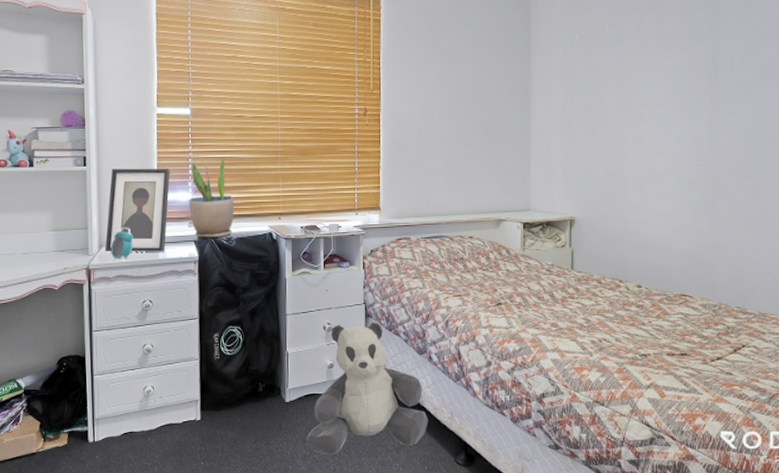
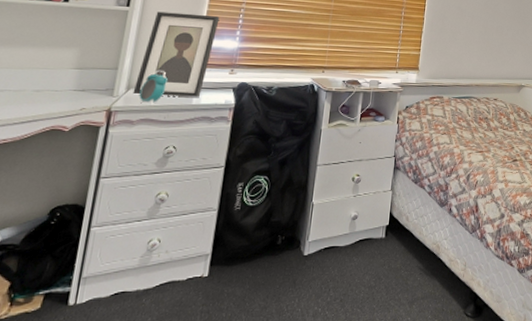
potted plant: present [188,158,235,239] -> none [232,11,281,88]
teddy bear: present [306,322,428,455] -> none [319,175,443,311]

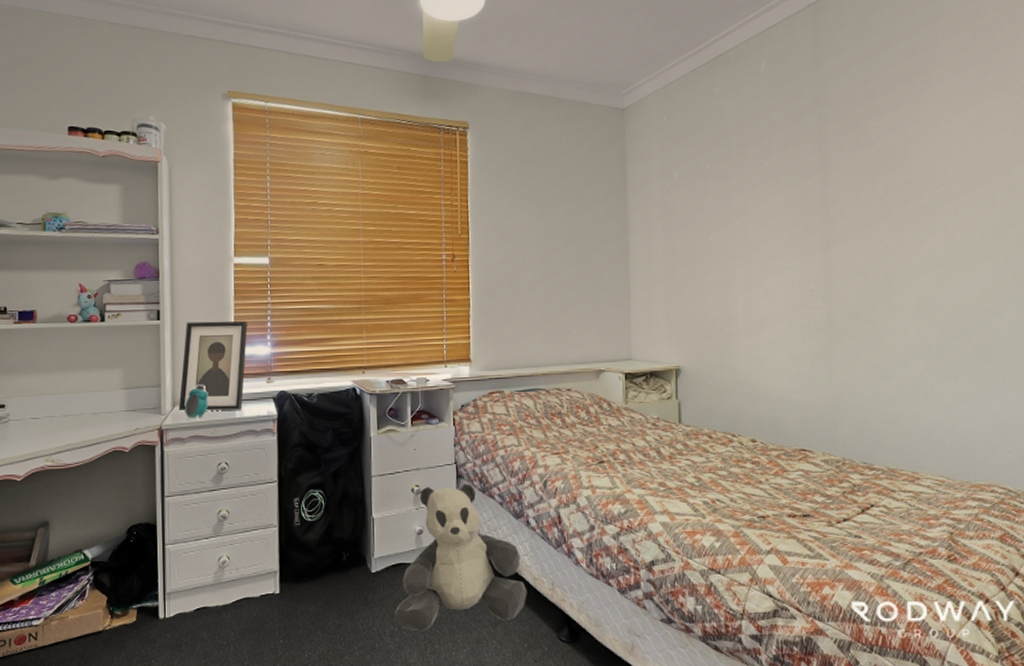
teddy bear: none [319,175,443,311] -> present [394,484,527,632]

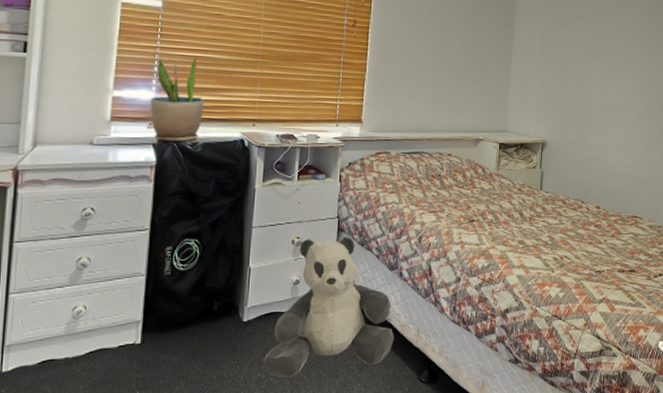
picture frame: present [178,320,248,411] -> none [40,58,132,154]
alarm clock: present [185,384,208,423] -> none [47,124,78,165]
potted plant: none [267,309,316,396] -> present [150,57,204,143]

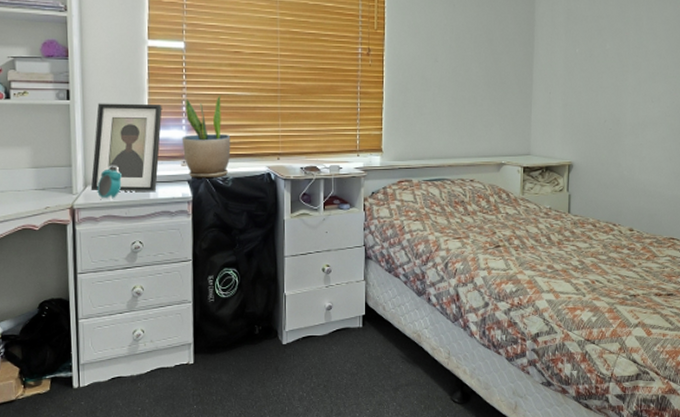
picture frame: none [40,58,132,154] -> present [90,103,162,191]
alarm clock: none [47,124,78,165] -> present [97,165,122,203]
teddy bear: present [262,237,394,378] -> none [303,264,426,396]

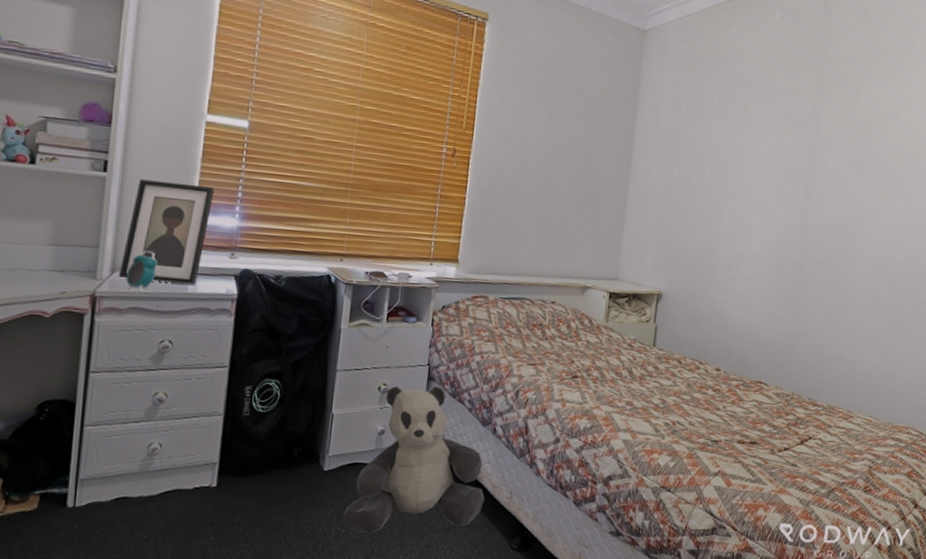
potted plant: present [181,95,231,179] -> none [233,183,290,276]
teddy bear: none [303,264,426,396] -> present [342,386,485,534]

